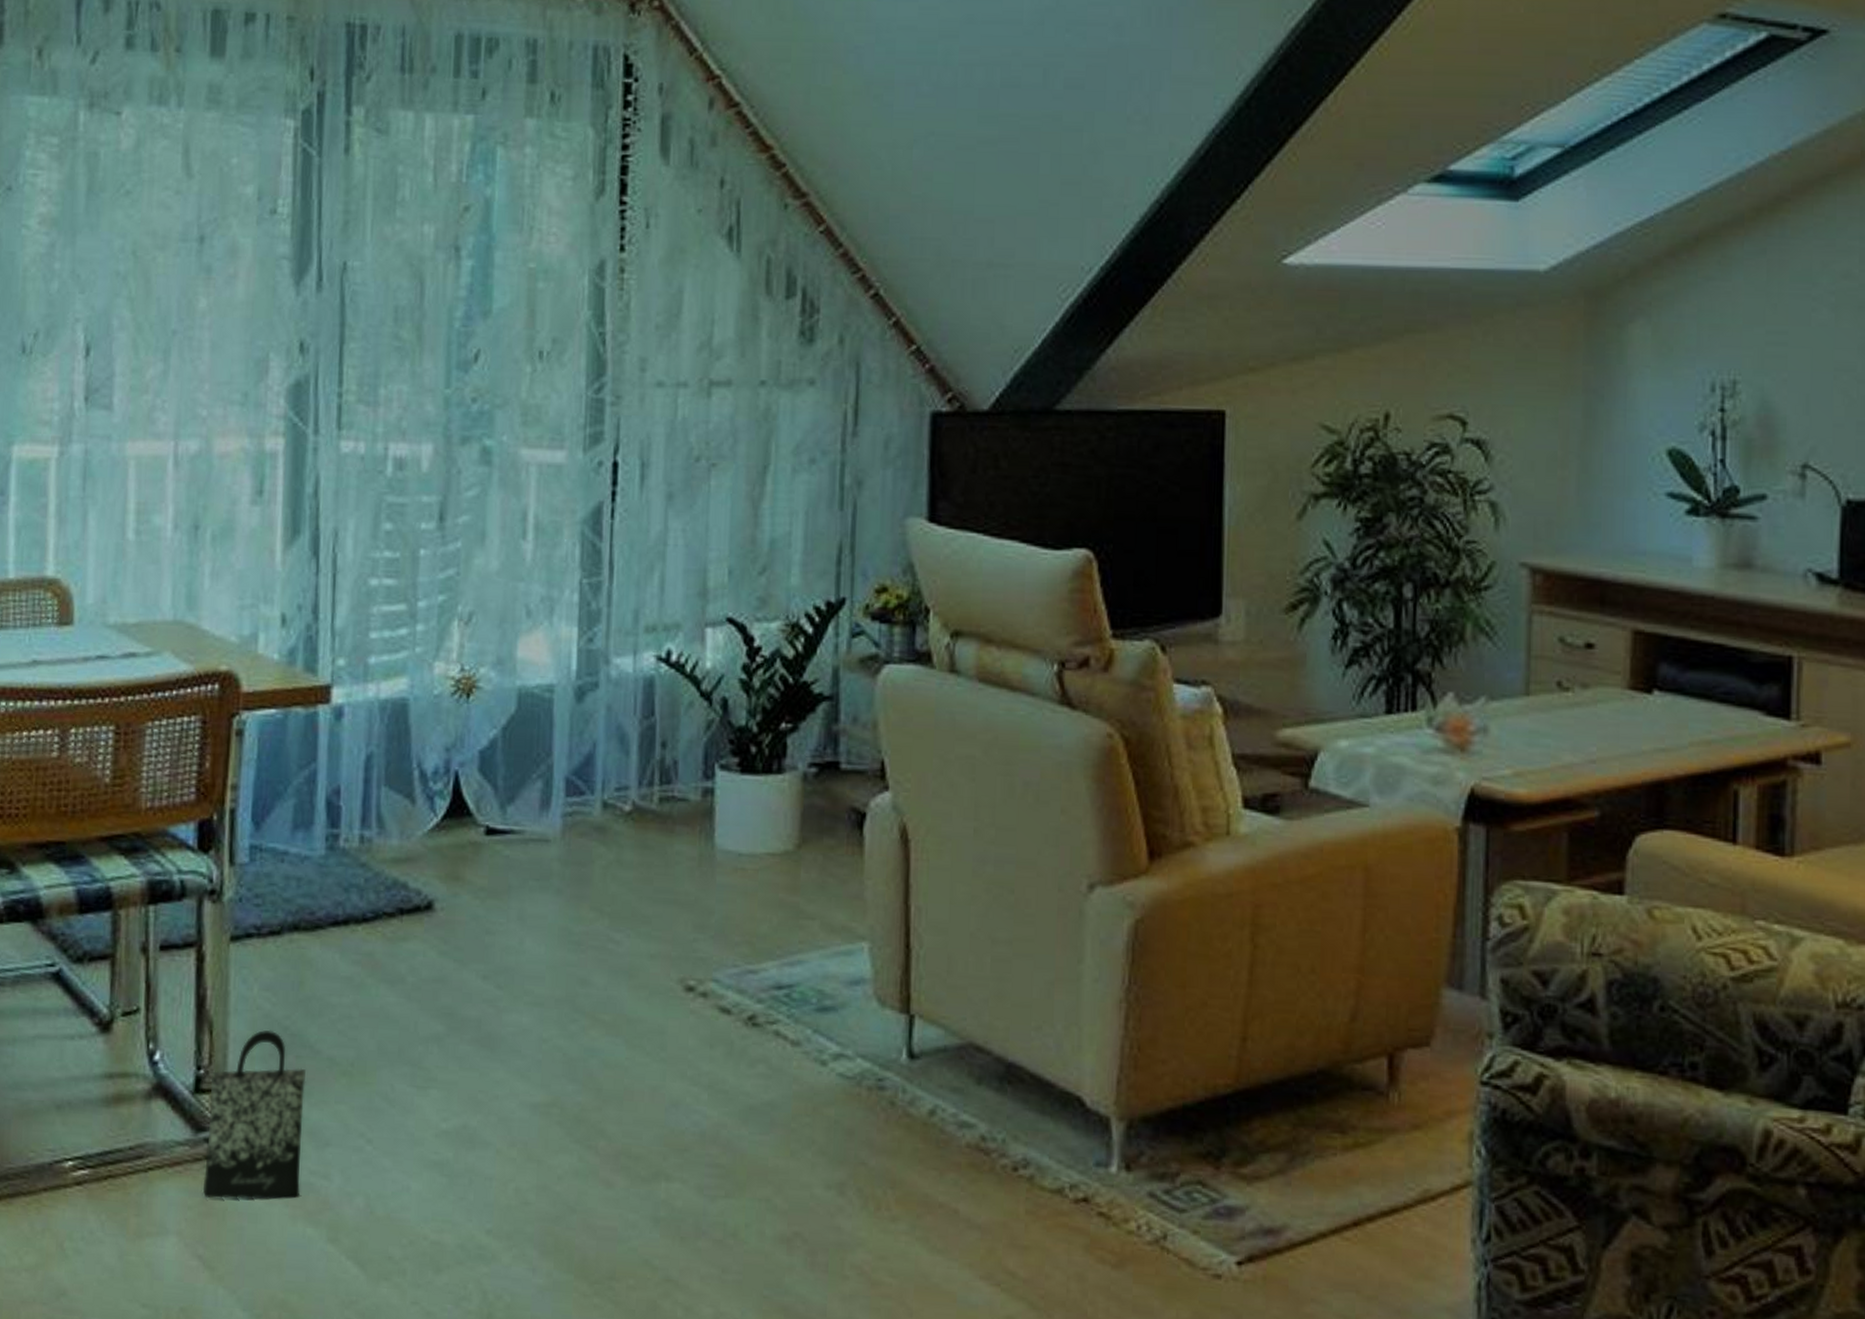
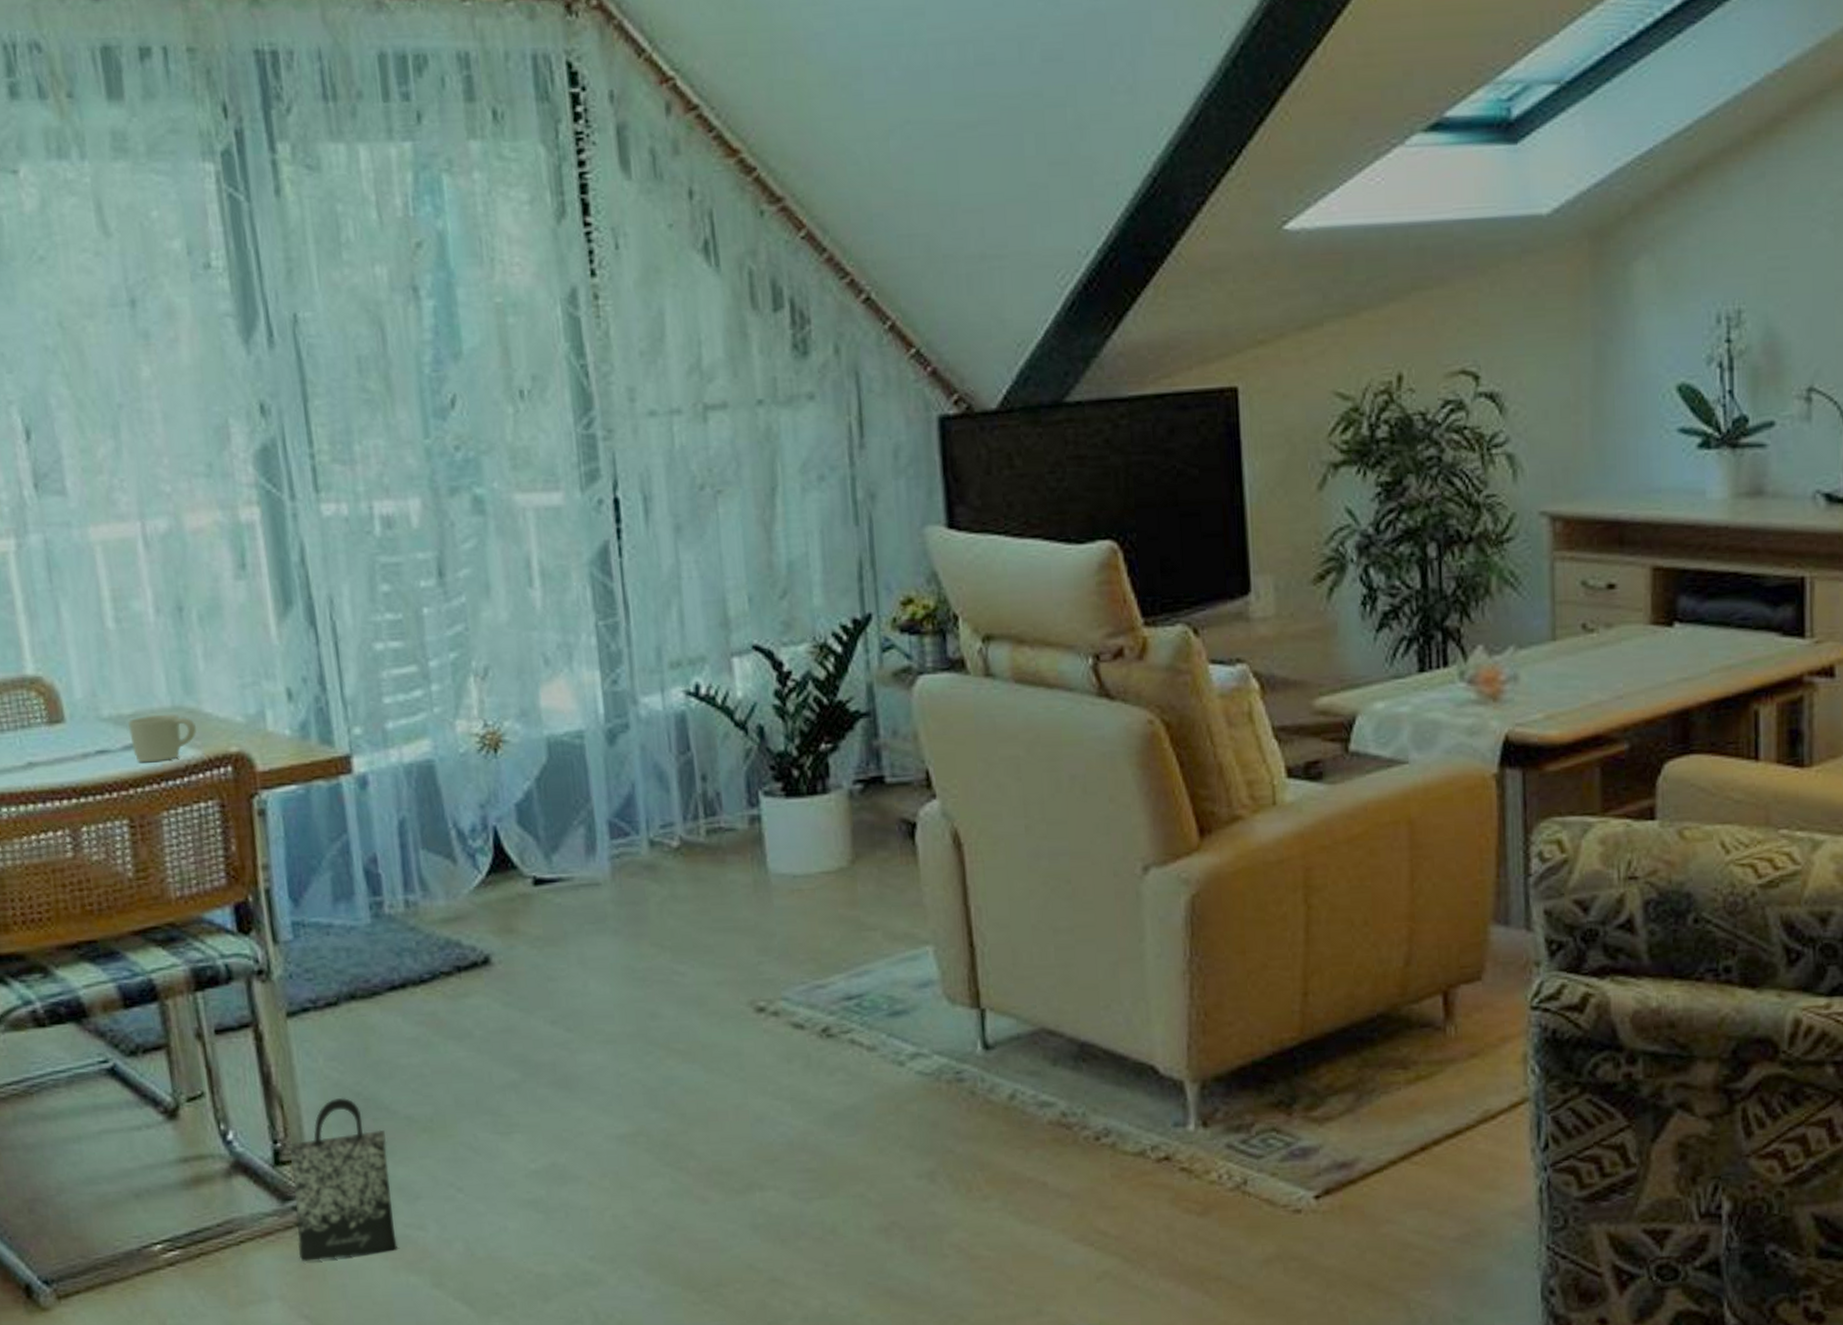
mug: none [130,626,192,672] -> present [128,714,196,762]

